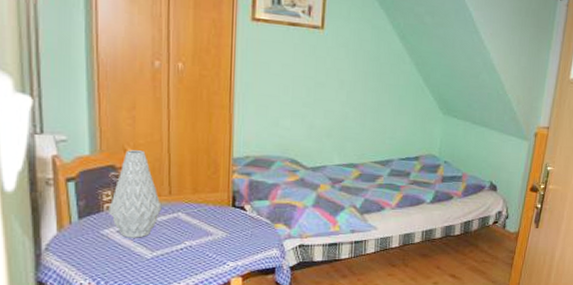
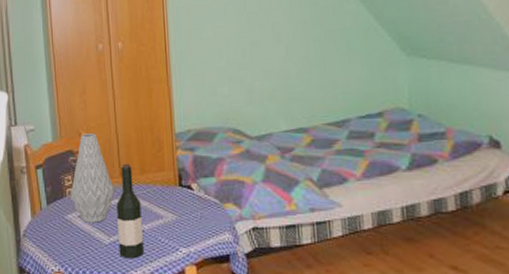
wine bottle: none [162,182,190,272] -> present [116,163,144,259]

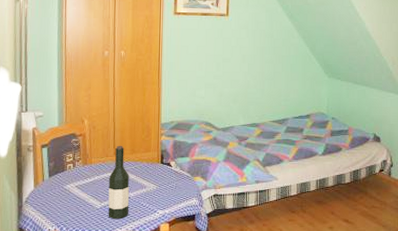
vase: present [70,133,115,223] -> none [70,121,108,192]

